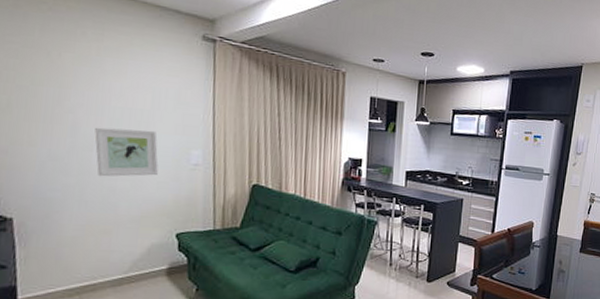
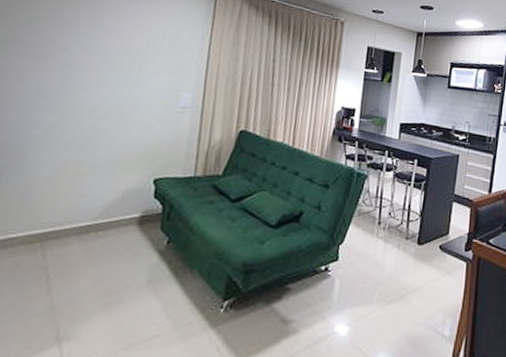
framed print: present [94,127,159,177] -> none [82,65,149,117]

